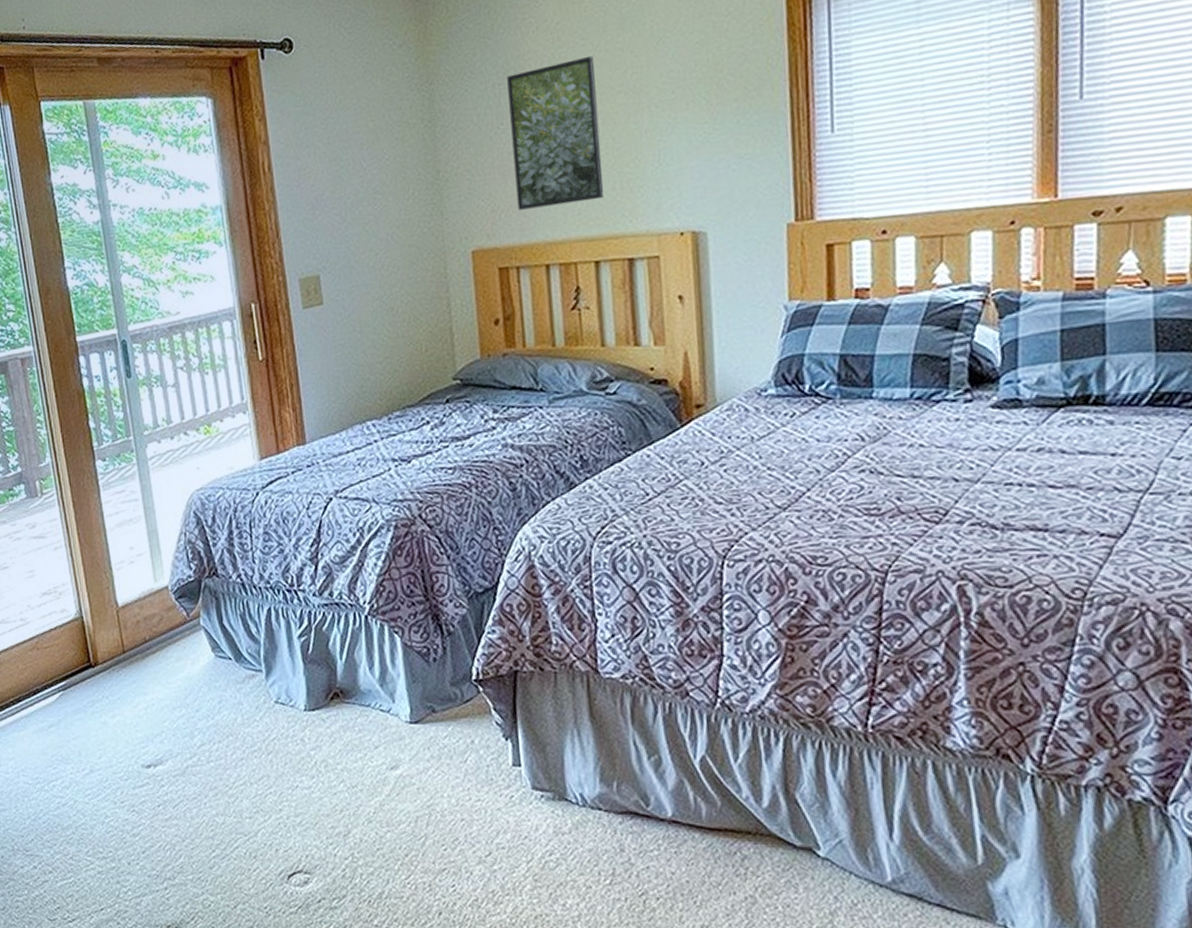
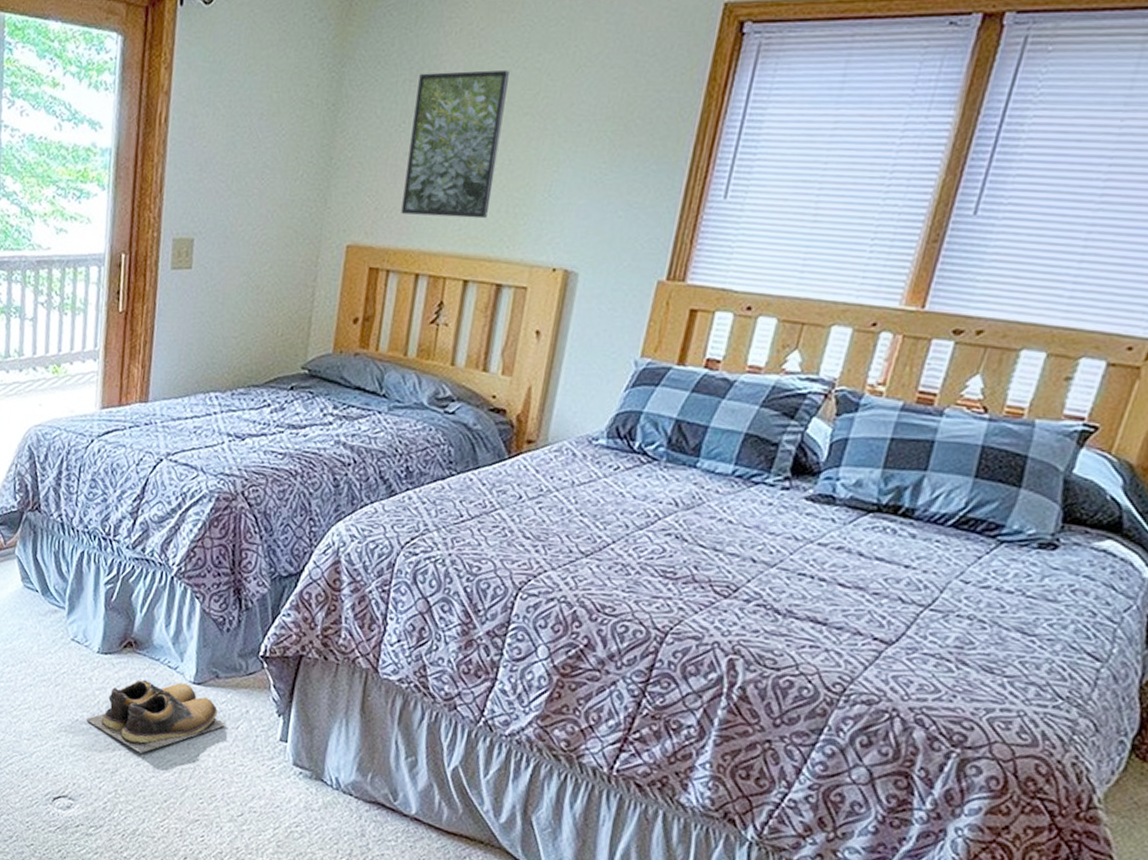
shoes: none [307,725,454,809] -> present [86,679,227,753]

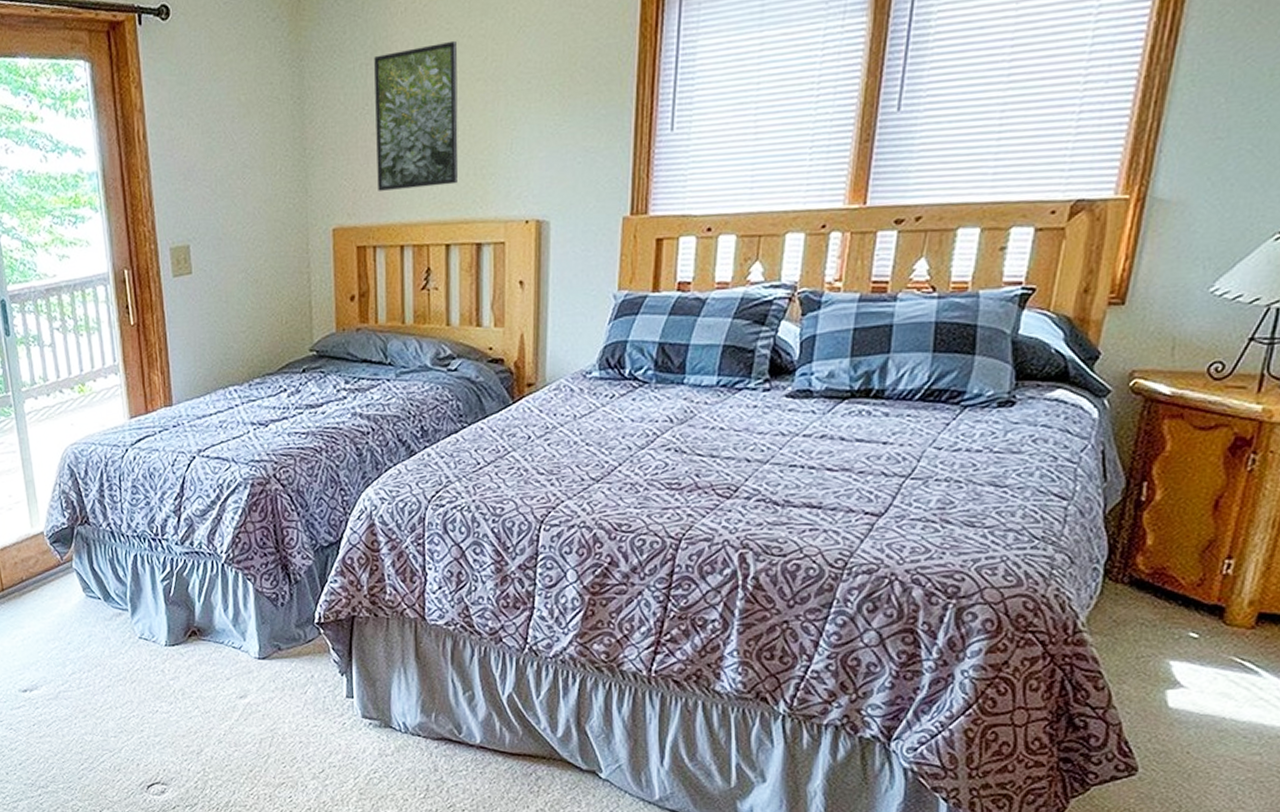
shoes: present [86,679,227,753] -> none [166,660,295,731]

